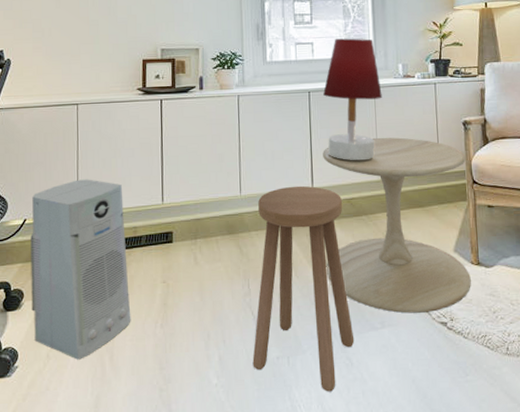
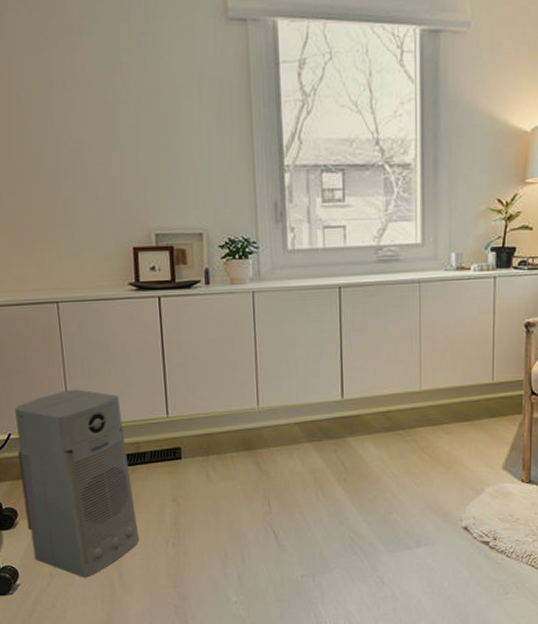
stool: present [252,185,355,392] -> none [274,397,387,609]
table lamp: present [323,38,382,161] -> none [357,220,429,369]
side table: present [323,137,471,314] -> none [355,341,525,533]

